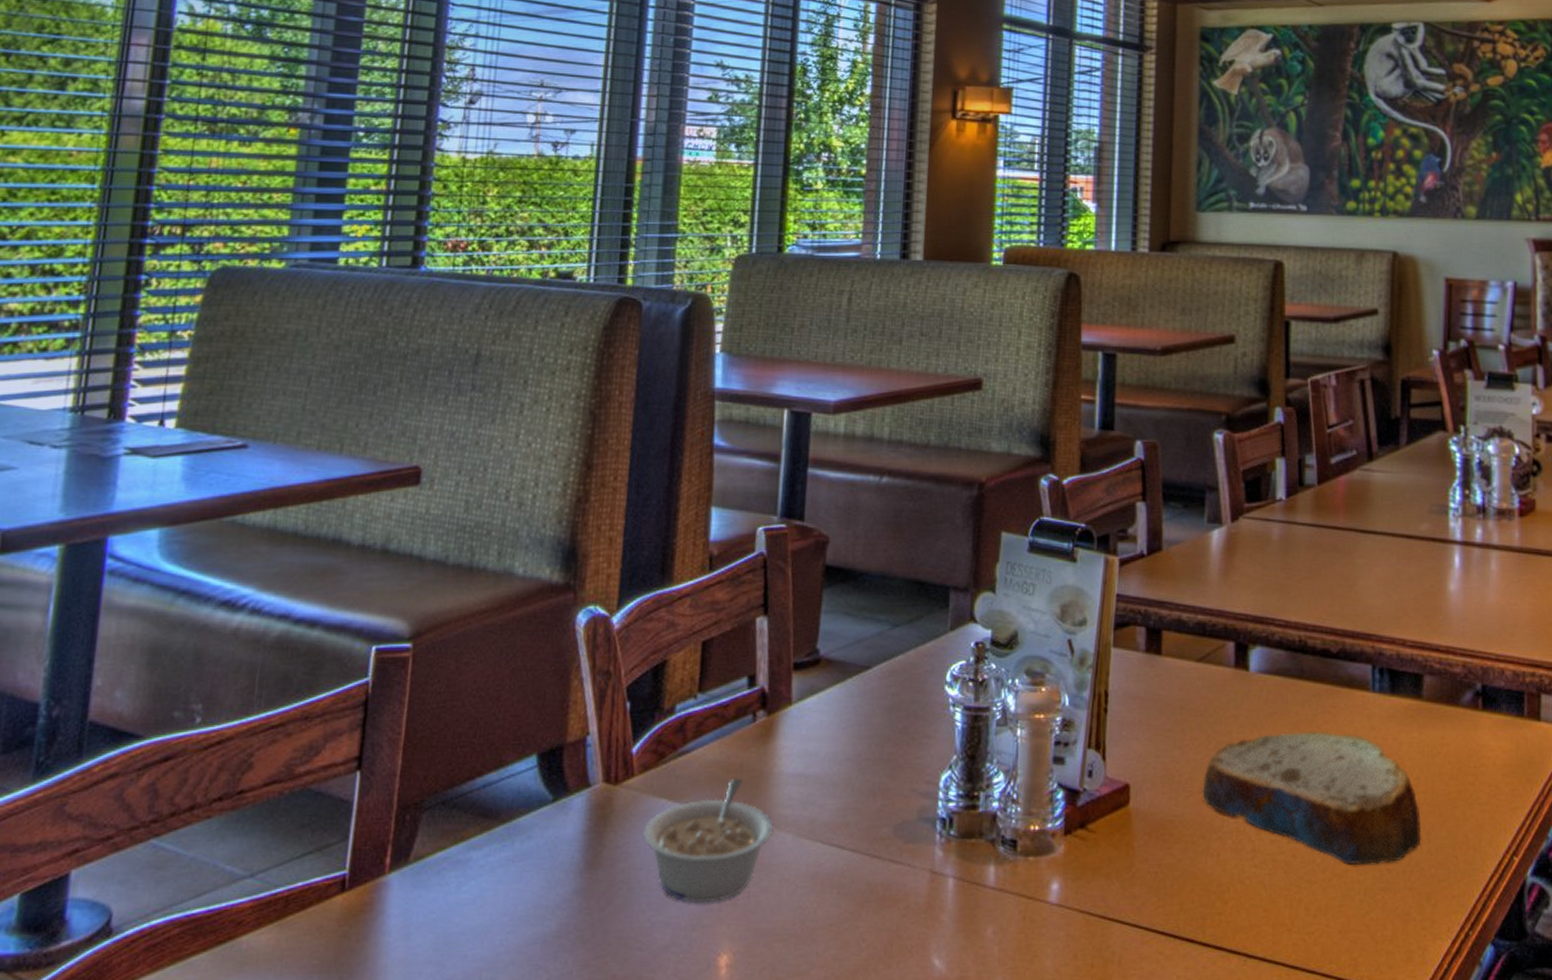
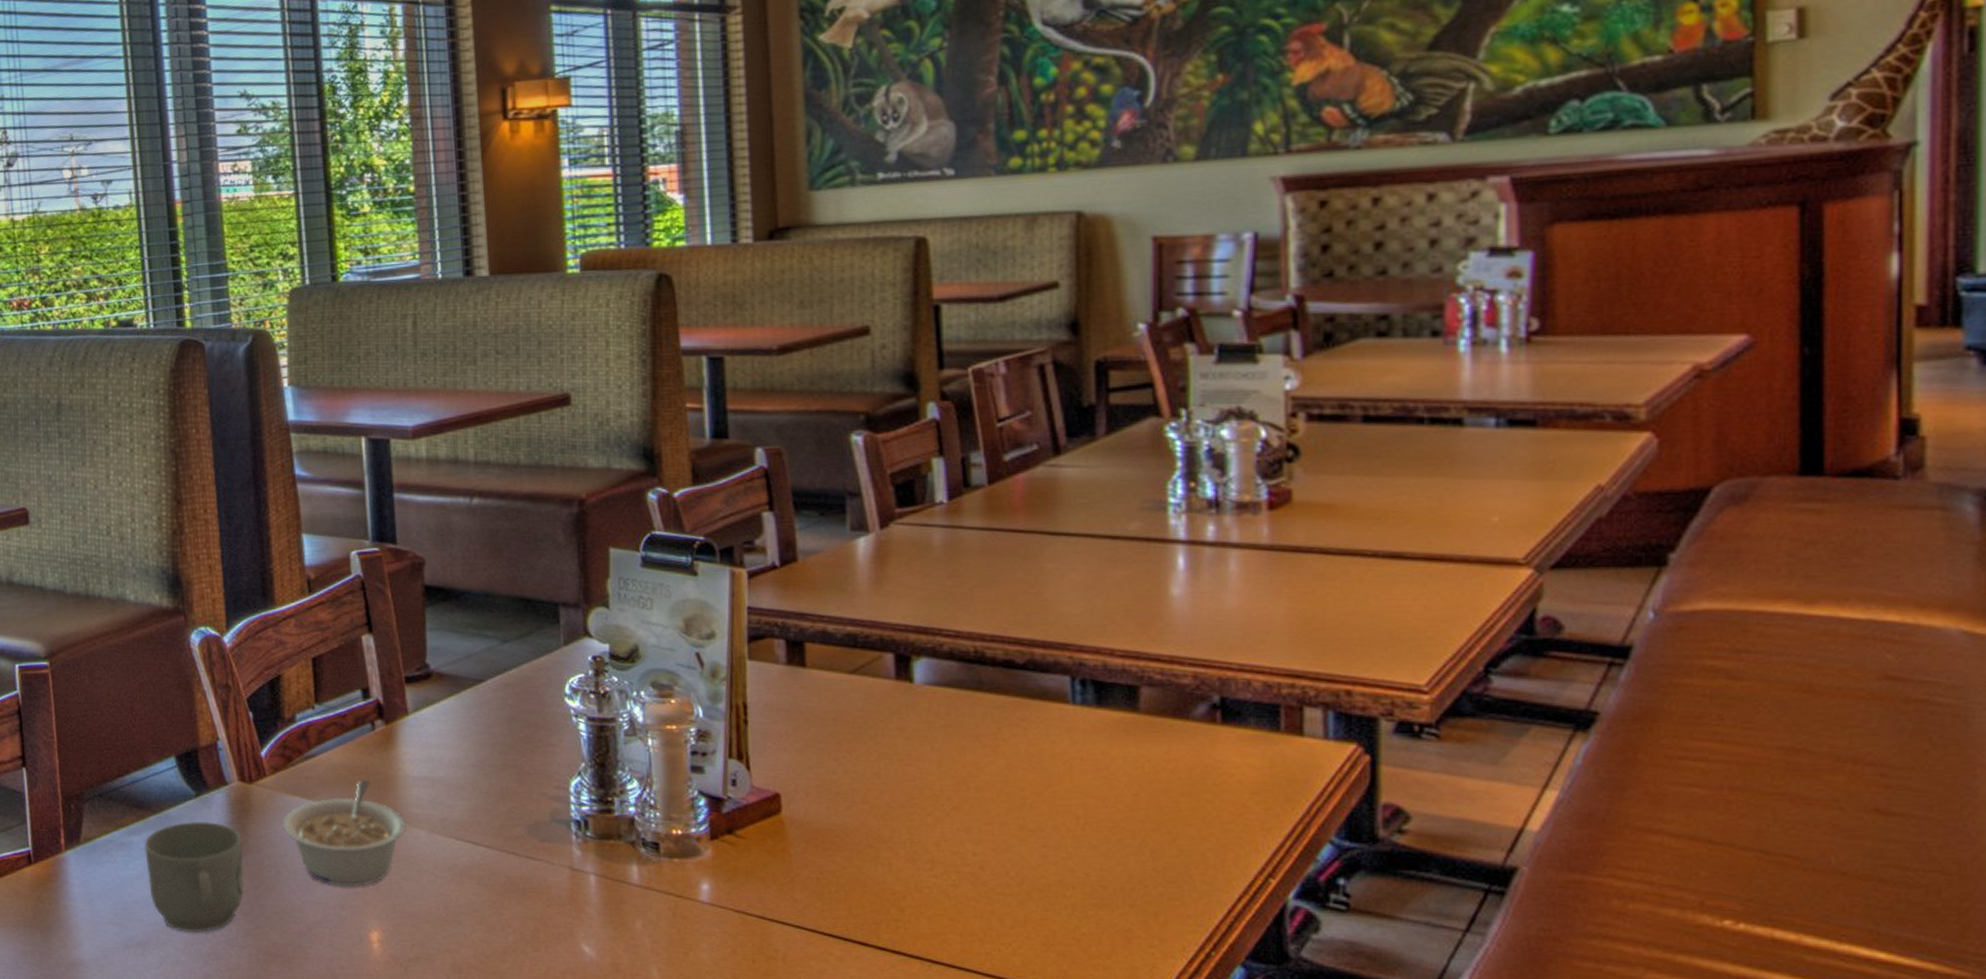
mug: none [480,830,596,969] -> present [144,821,244,933]
bread: present [1202,731,1421,866] -> none [865,744,1144,881]

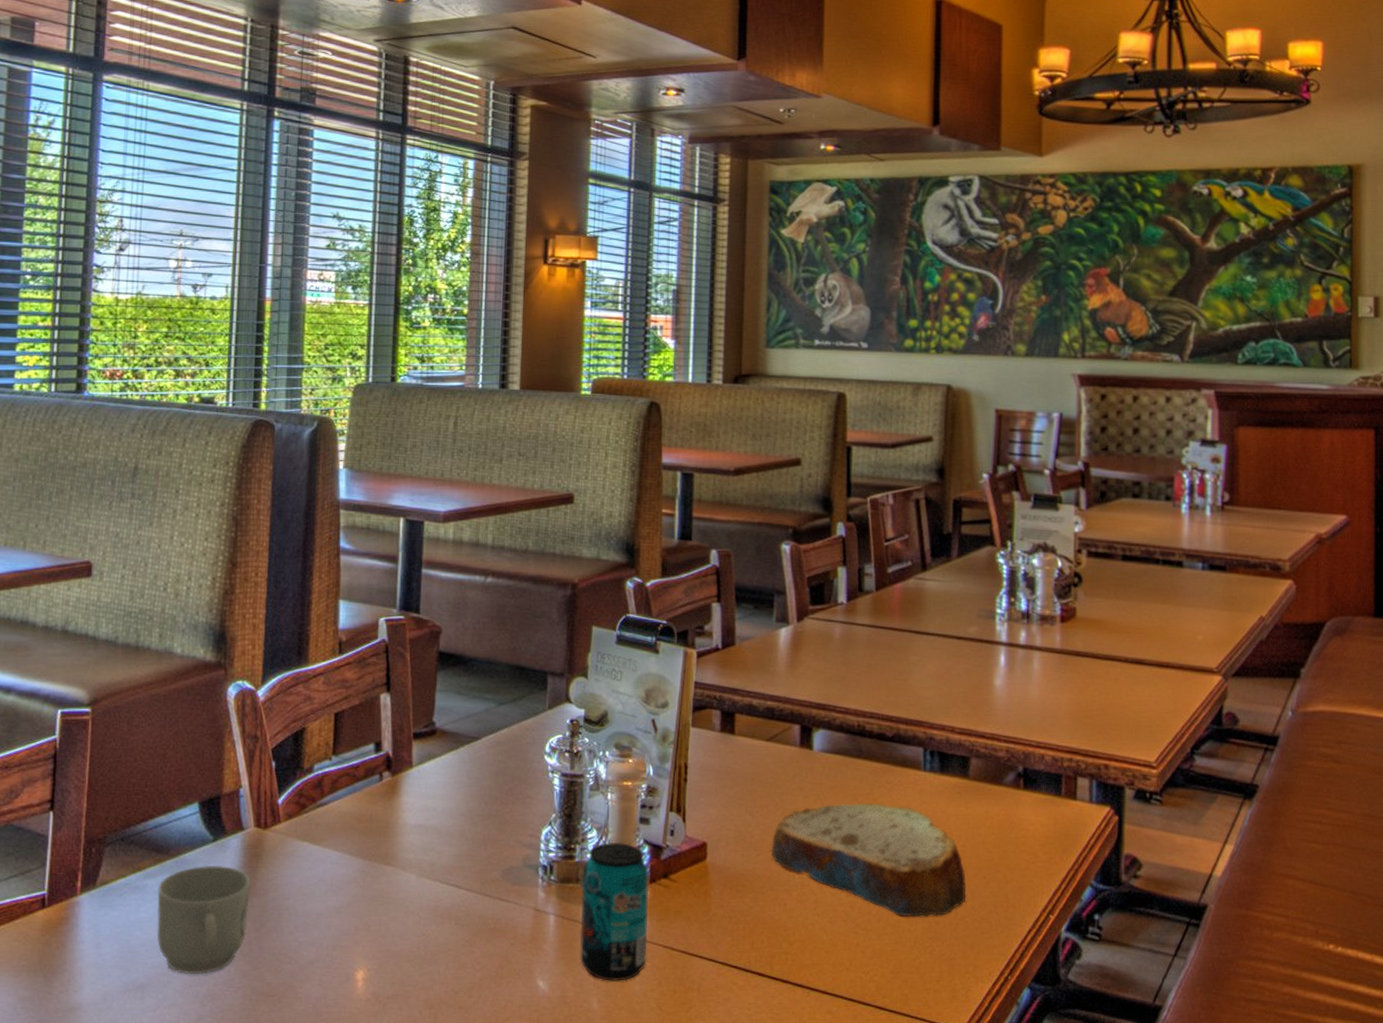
legume: present [283,781,407,886] -> none [290,828,400,927]
beverage can: none [624,793,715,948] -> present [580,842,649,981]
bread: none [865,744,1144,881] -> present [771,802,967,918]

